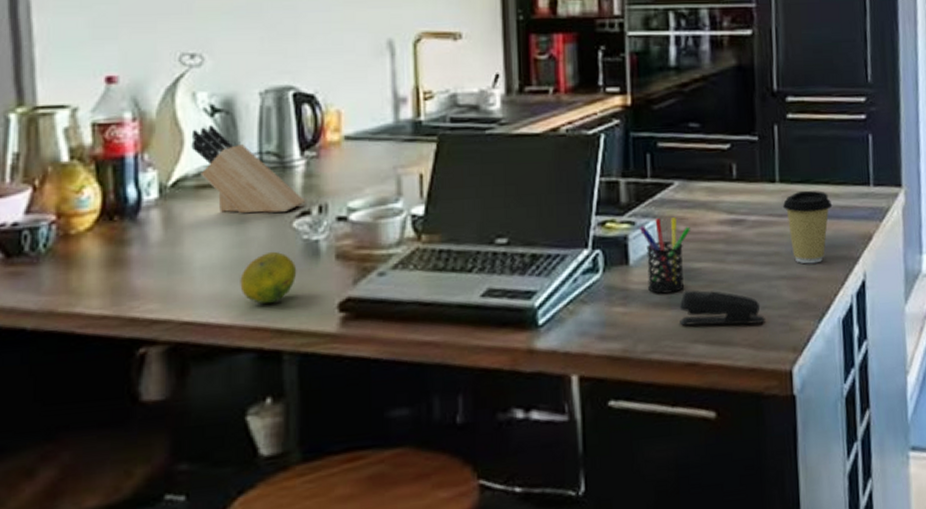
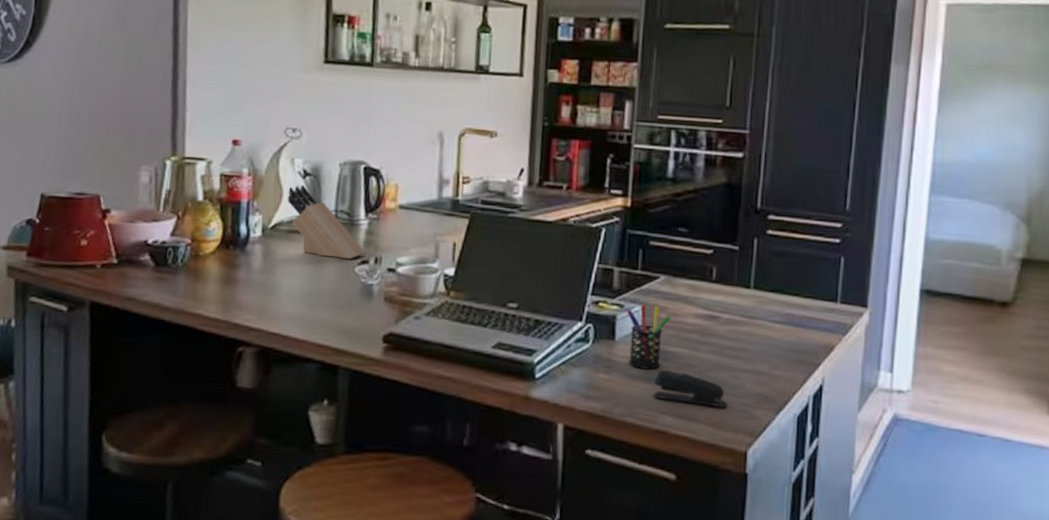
fruit: present [240,251,297,304] -> none [313,288,355,329]
coffee cup: present [782,190,833,264] -> none [754,298,800,364]

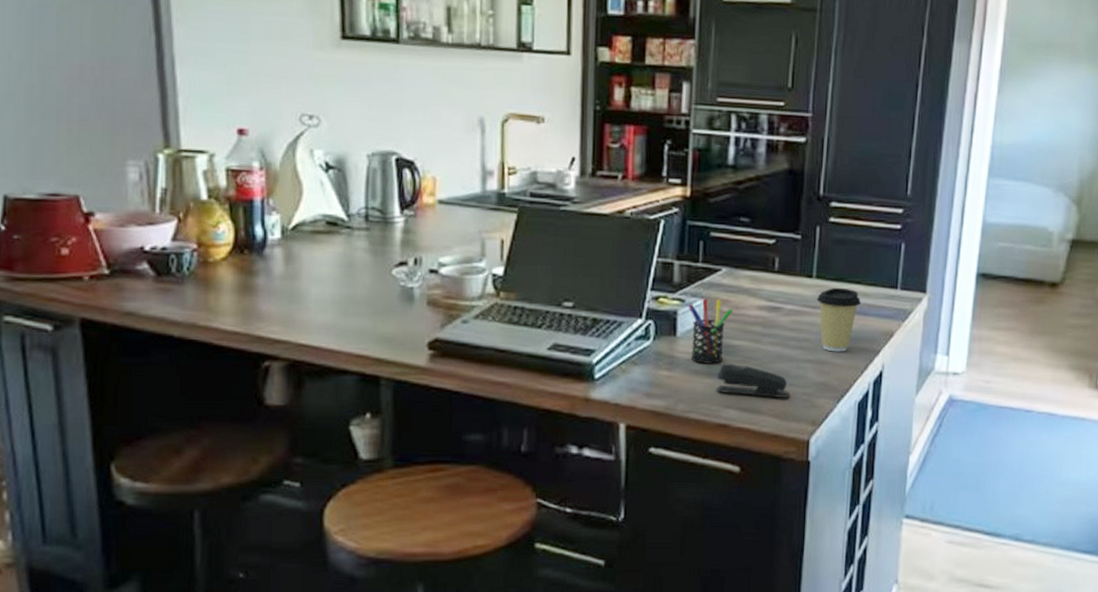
knife block: present [287,185,365,259] -> none [308,180,403,261]
coffee cup: none [754,298,800,364] -> present [816,287,862,352]

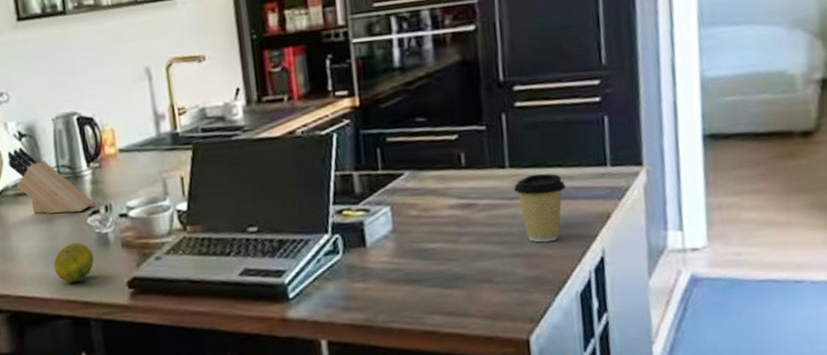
knife block: none [308,180,403,261] -> present [7,147,94,214]
fruit: none [347,293,395,337] -> present [53,242,94,283]
pen holder: present [687,299,733,364] -> none [373,204,422,272]
stapler: present [716,363,791,398] -> none [415,267,500,299]

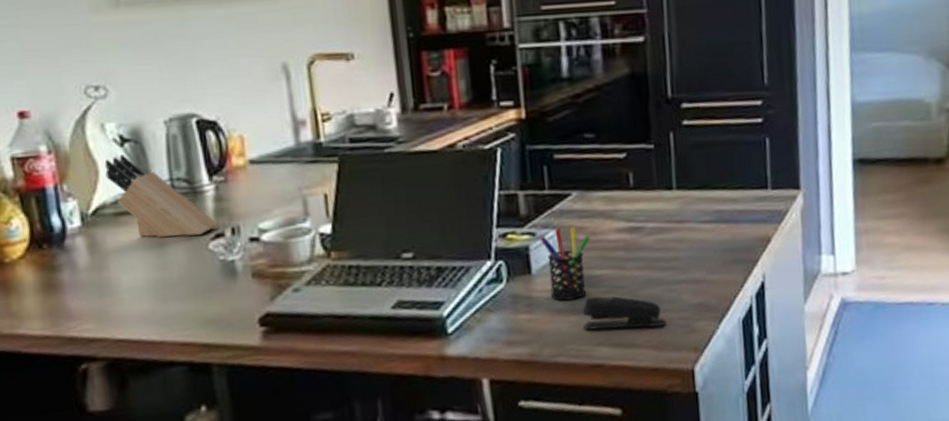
fruit: present [53,242,94,283] -> none [165,272,218,321]
pen holder: none [373,204,422,272] -> present [539,227,590,301]
stapler: none [415,267,500,299] -> present [582,296,667,330]
coffee cup: present [513,173,567,243] -> none [680,196,731,268]

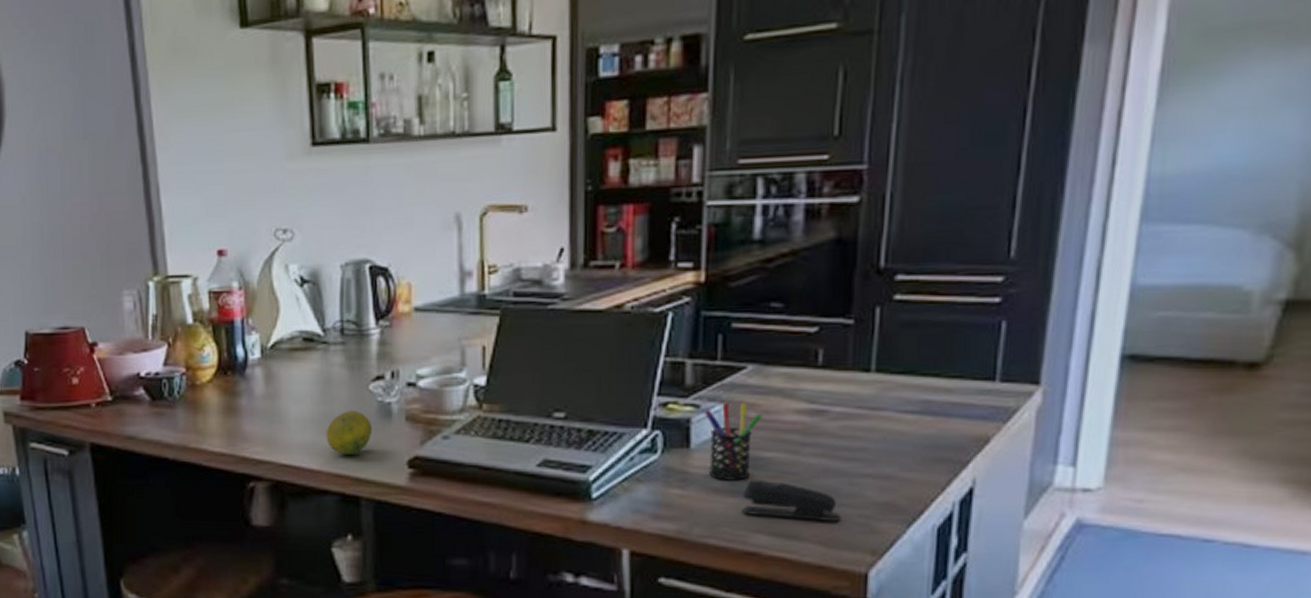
knife block: present [104,154,218,237] -> none [285,295,379,375]
fruit: none [165,272,218,321] -> present [326,410,373,456]

